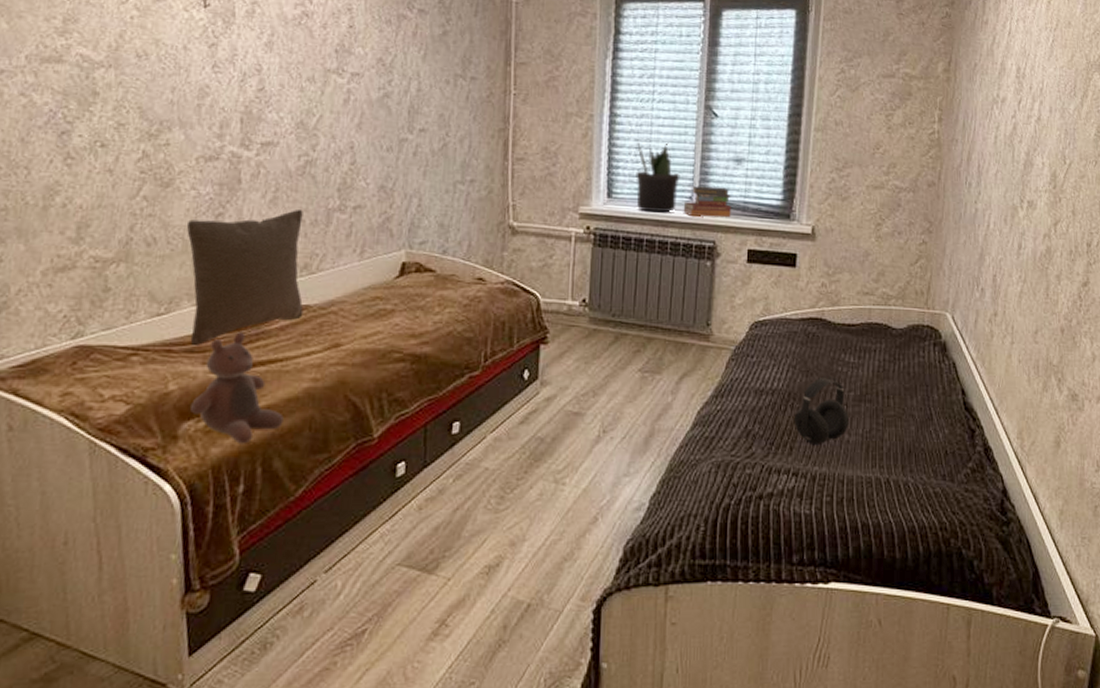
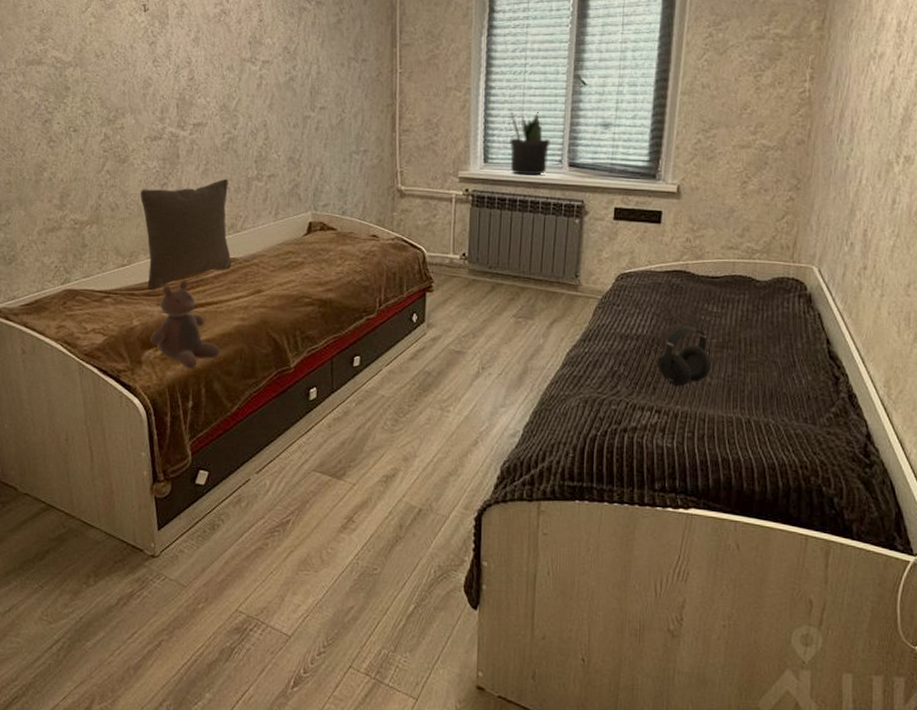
books: present [683,185,731,218] -> none [553,150,599,179]

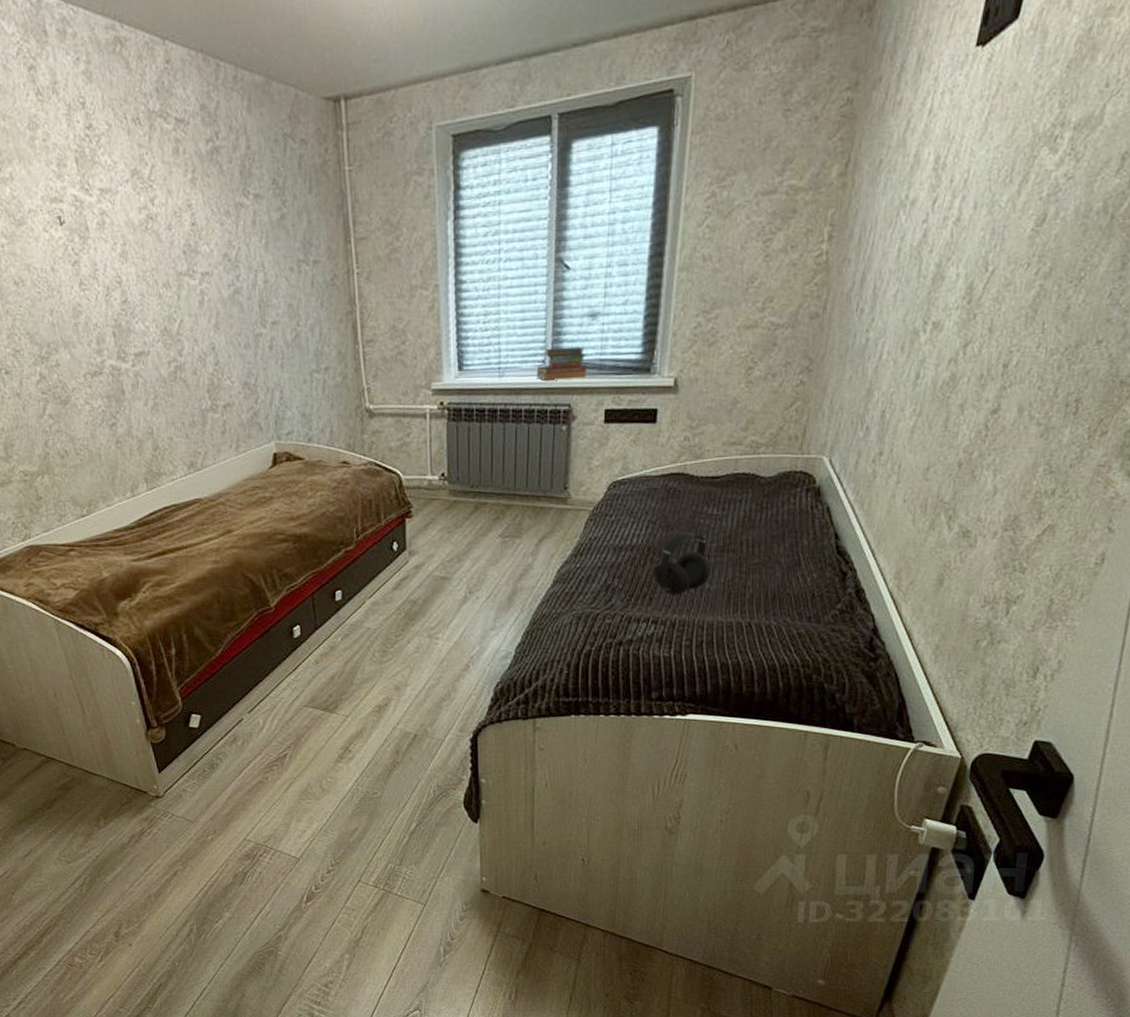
pillow: present [140,179,232,290] -> none [89,413,197,539]
stuffed bear: present [150,280,220,369] -> none [123,526,197,617]
planter: present [509,109,551,176] -> none [485,305,532,381]
books: none [553,150,599,179] -> present [536,346,586,381]

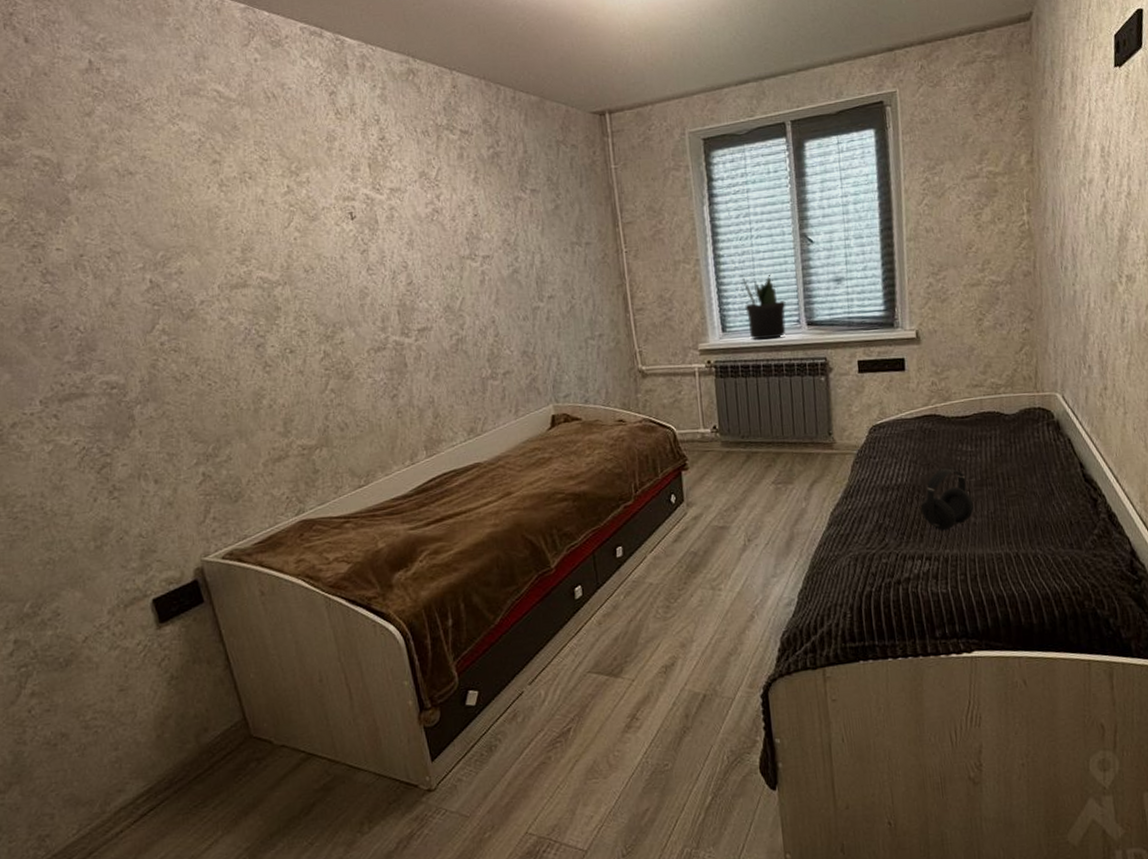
planter: none [485,305,532,381] -> present [742,274,786,340]
books: present [536,346,586,381] -> none [792,307,838,338]

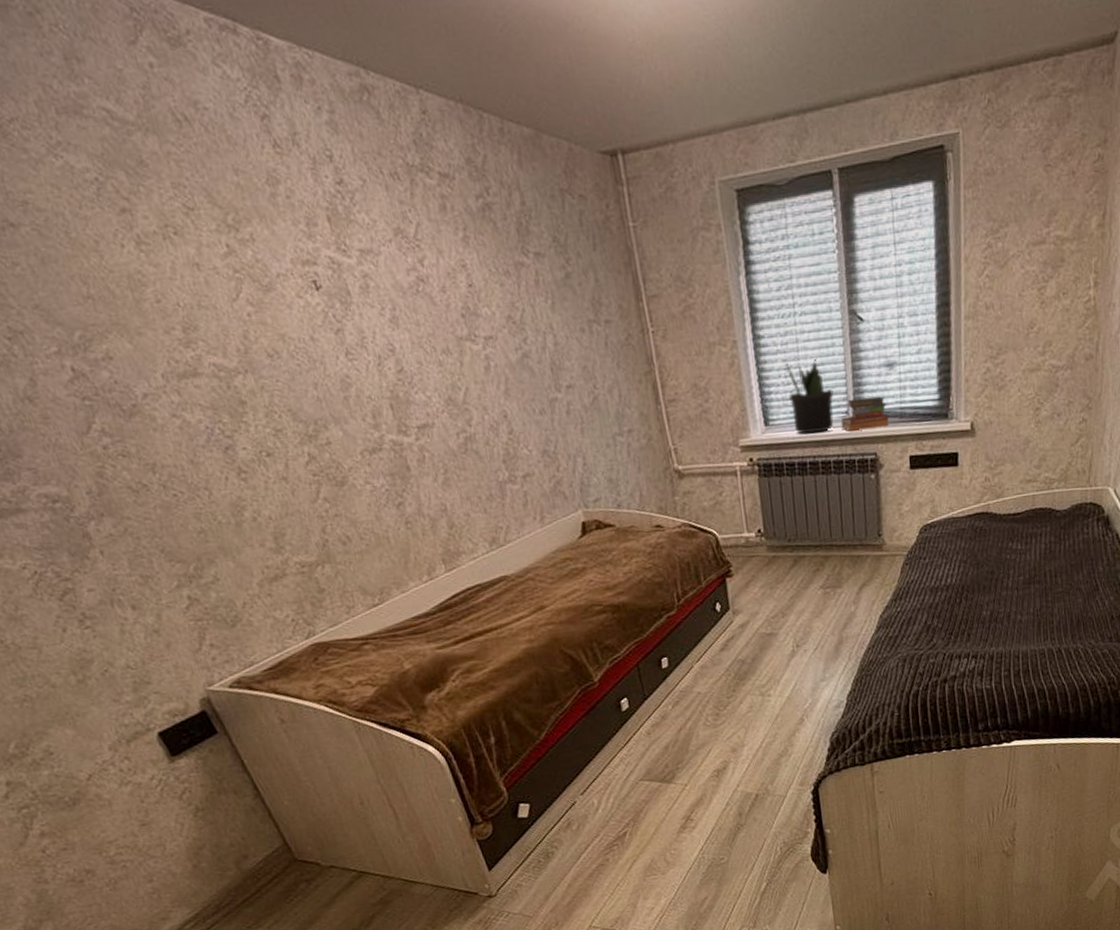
books: none [792,307,838,338] -> present [841,396,889,431]
headphones: present [920,466,974,530] -> none [968,564,1020,629]

